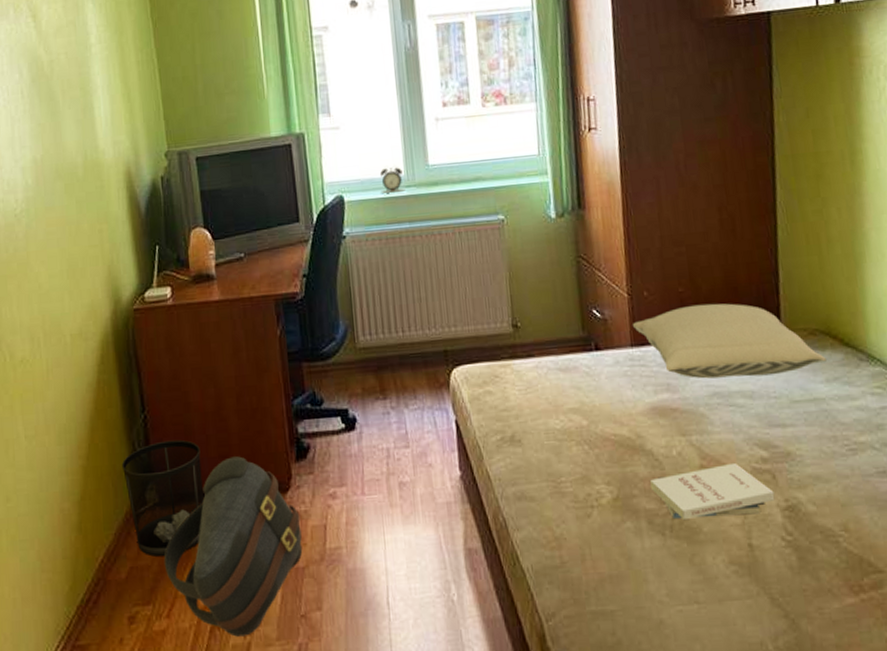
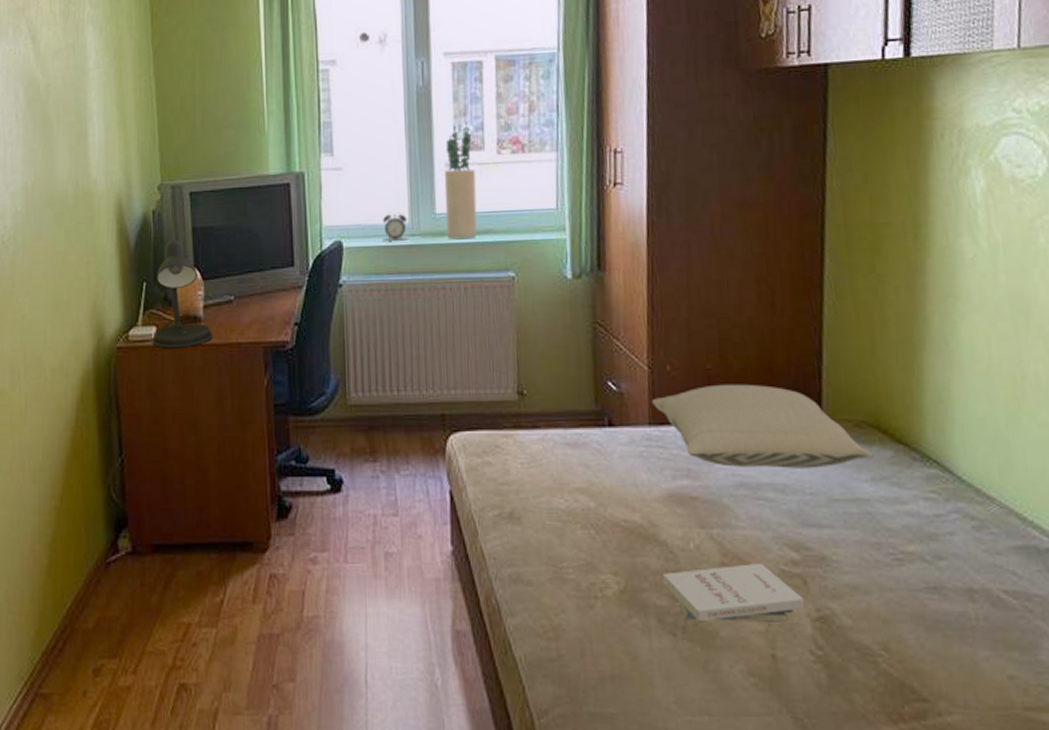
waste bin: present [121,440,204,557] -> none [95,487,178,608]
backpack: present [163,456,303,637] -> none [133,510,278,702]
desk lamp: none [168,203,226,308] -> present [152,240,213,349]
vase: none [434,78,467,189] -> present [444,121,477,240]

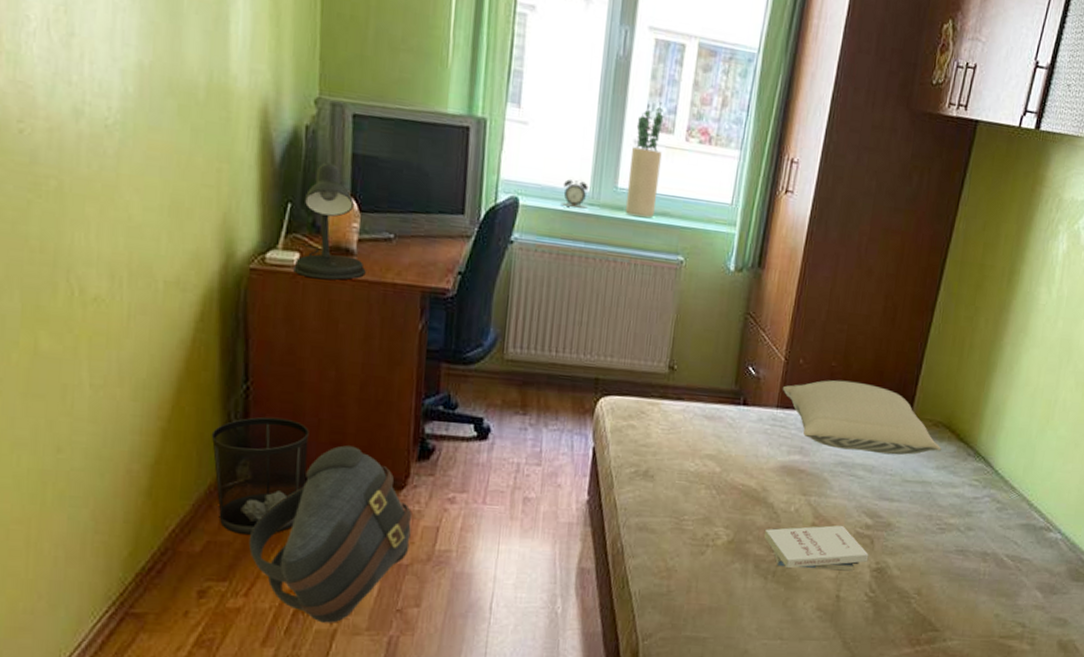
waste bin: none [95,487,178,608] -> present [211,417,309,535]
backpack: none [133,510,278,702] -> present [248,445,412,623]

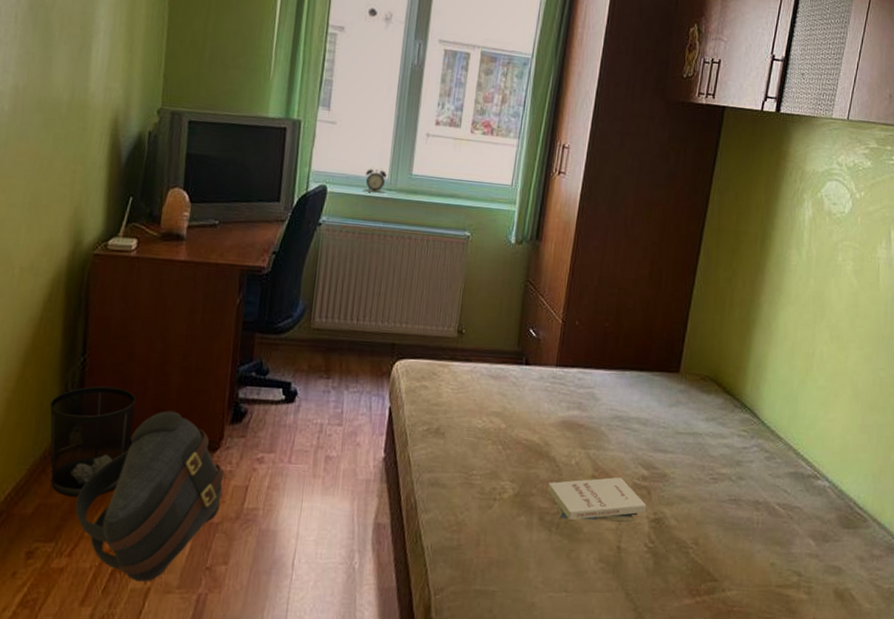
desk lamp: present [293,162,366,281] -> none [131,162,193,263]
vase: present [625,102,664,219] -> none [418,101,452,200]
pillow: present [782,380,941,455] -> none [560,339,710,409]

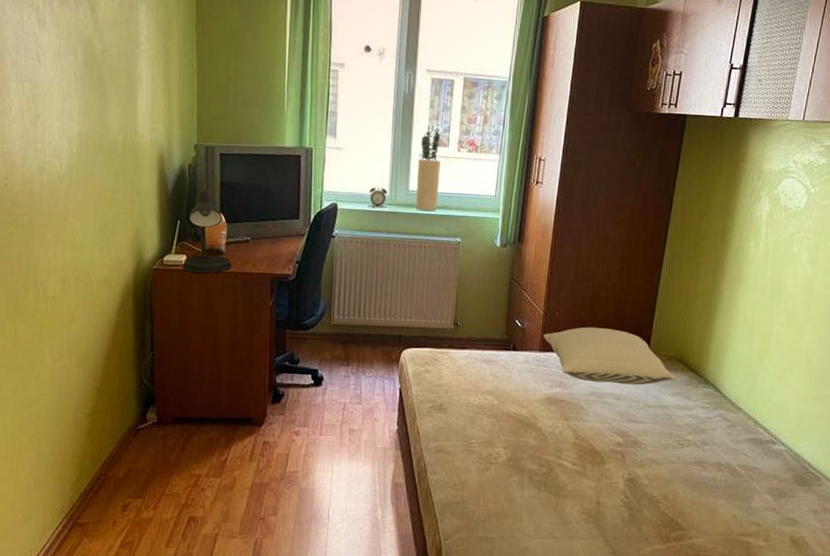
waste bin: present [49,386,136,497] -> none [129,375,196,463]
backpack: present [75,411,224,582] -> none [156,394,269,529]
desk lamp: none [131,162,193,263] -> present [182,189,232,274]
vase: none [418,101,452,200] -> present [415,124,441,212]
books: present [547,477,647,521] -> none [535,443,622,480]
pillow: none [560,339,710,409] -> present [543,327,676,385]

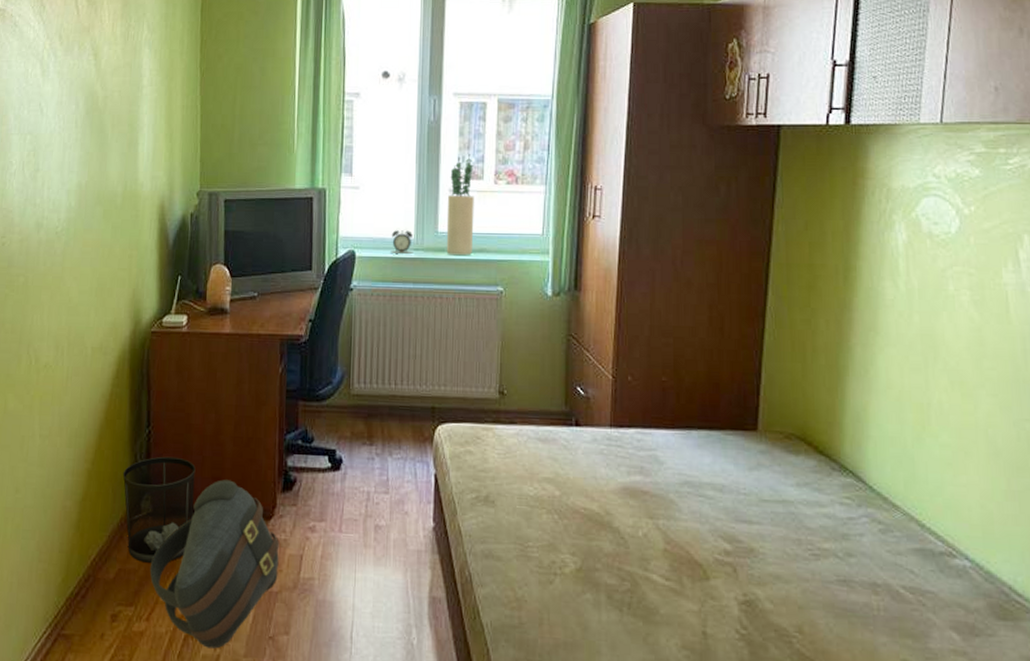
waste bin: none [129,375,196,463] -> present [122,456,196,563]
backpack: none [156,394,269,529] -> present [149,480,280,649]
desk lamp: present [182,189,232,274] -> none [183,240,237,336]
pillow: present [543,327,676,385] -> none [613,395,799,472]

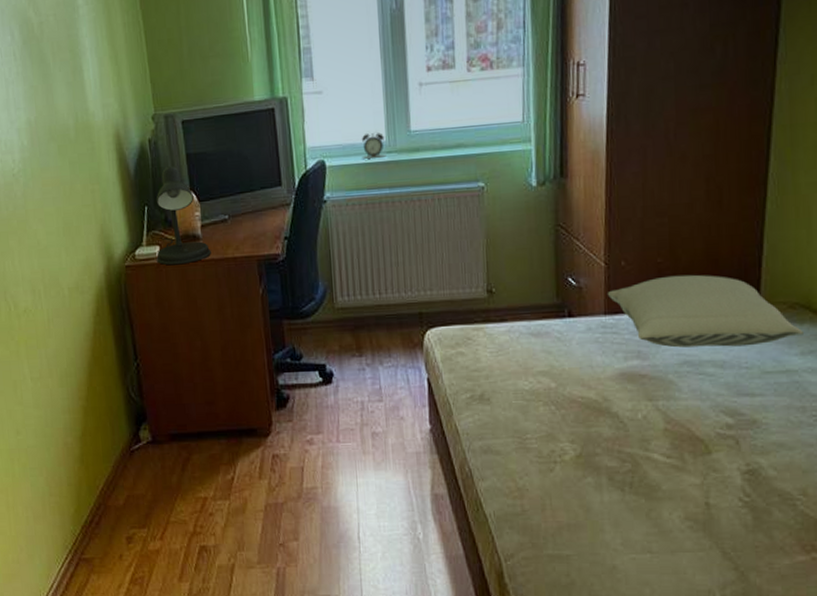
waste bin: present [122,456,196,563] -> none [117,386,192,487]
backpack: present [149,480,280,649] -> none [156,403,282,559]
desk lamp: none [183,240,237,336] -> present [156,166,211,266]
vase: present [446,154,474,256] -> none [418,41,449,155]
pillow: none [613,395,799,472] -> present [607,274,803,348]

